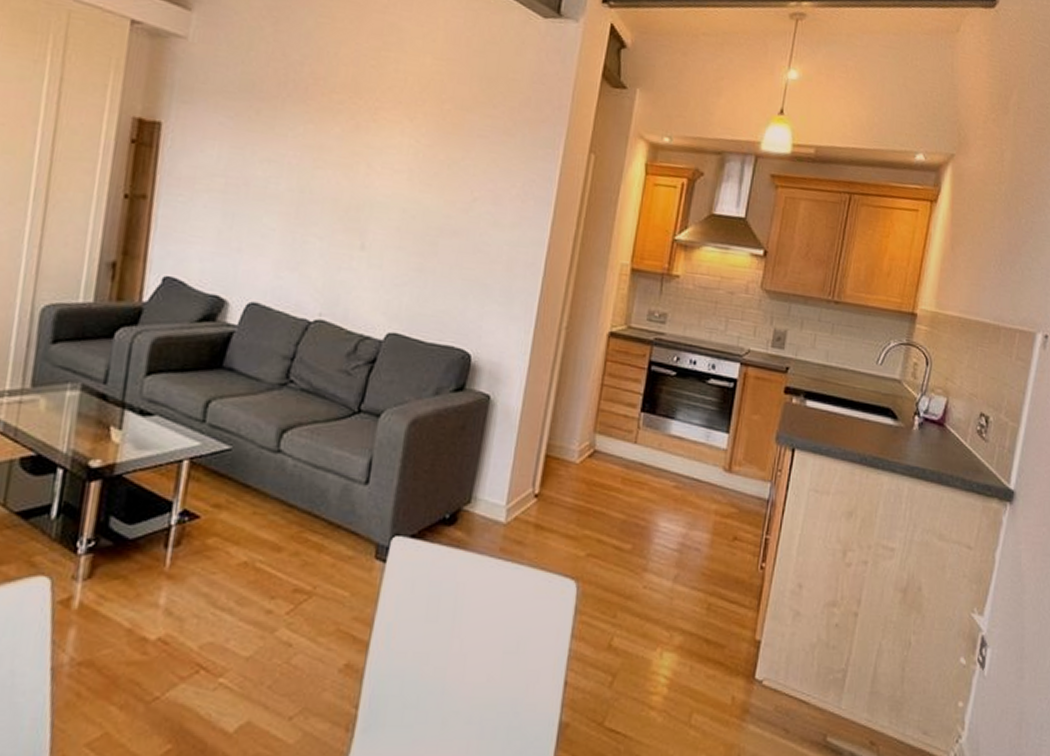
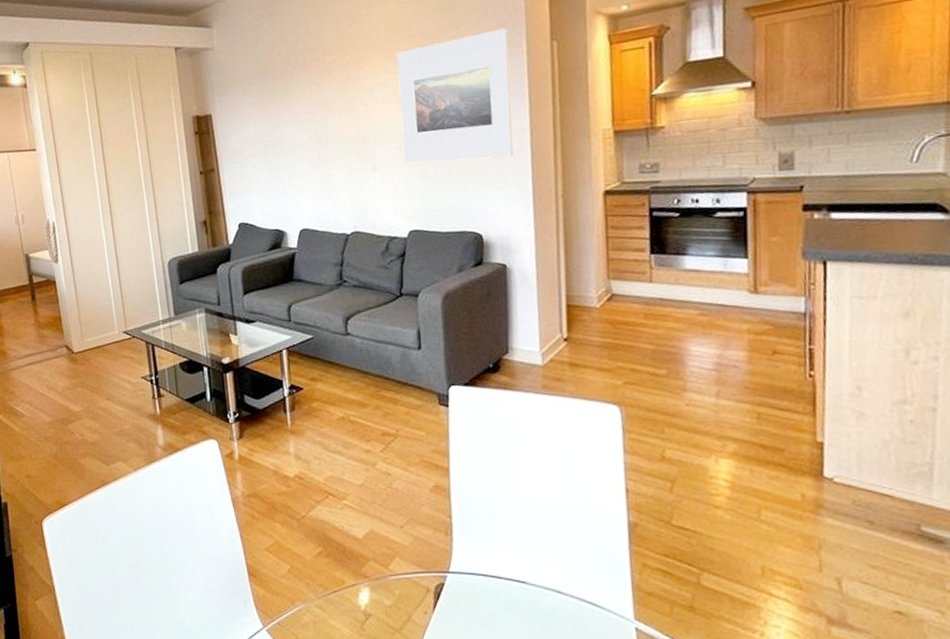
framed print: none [400,114,548,271] -> present [397,28,514,164]

